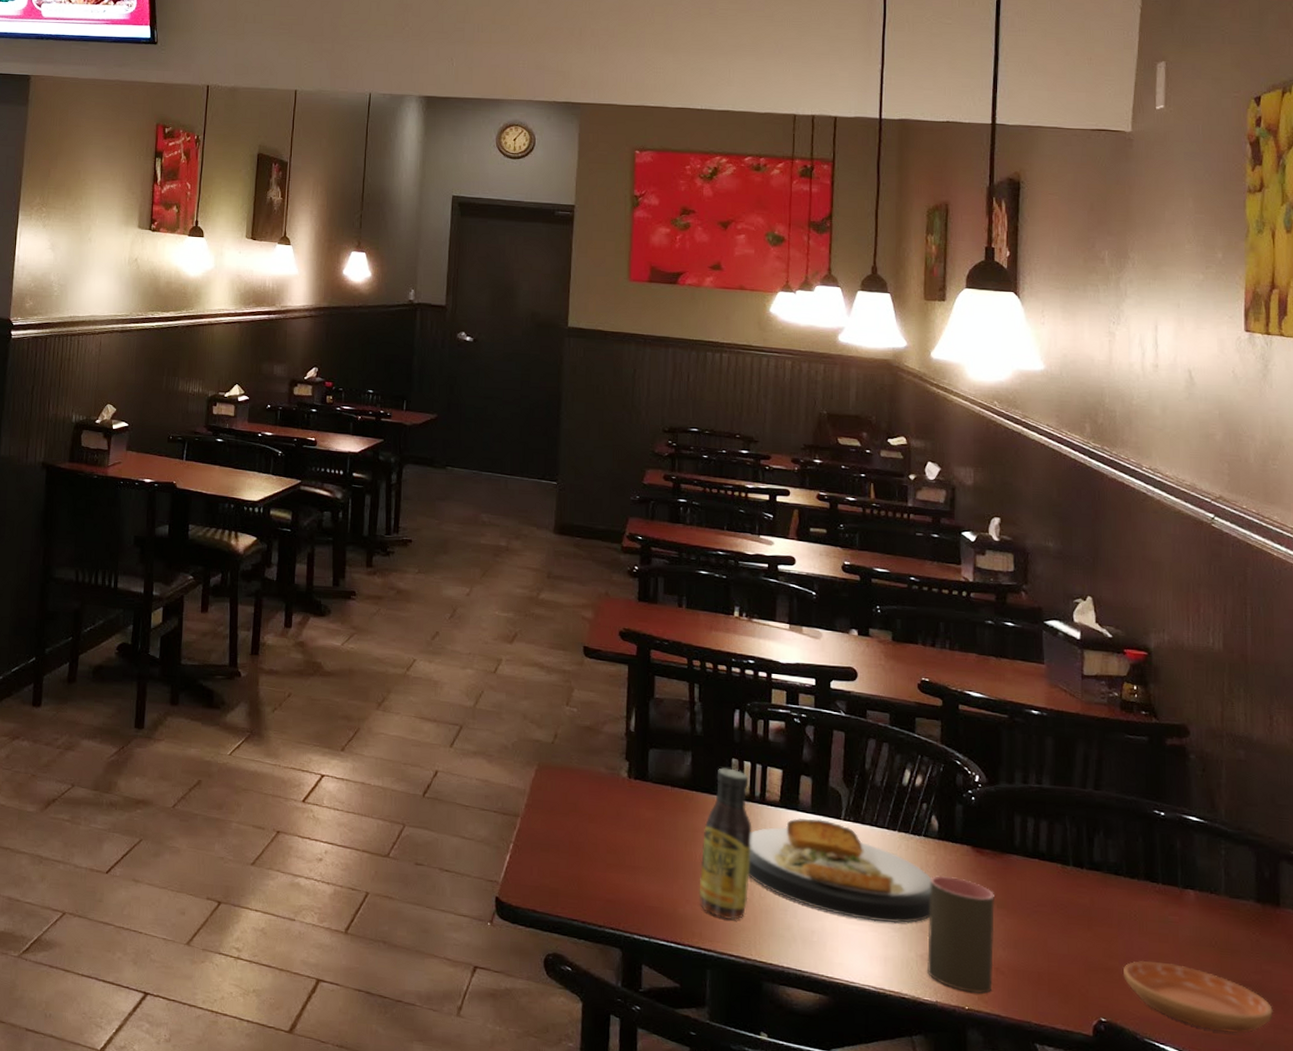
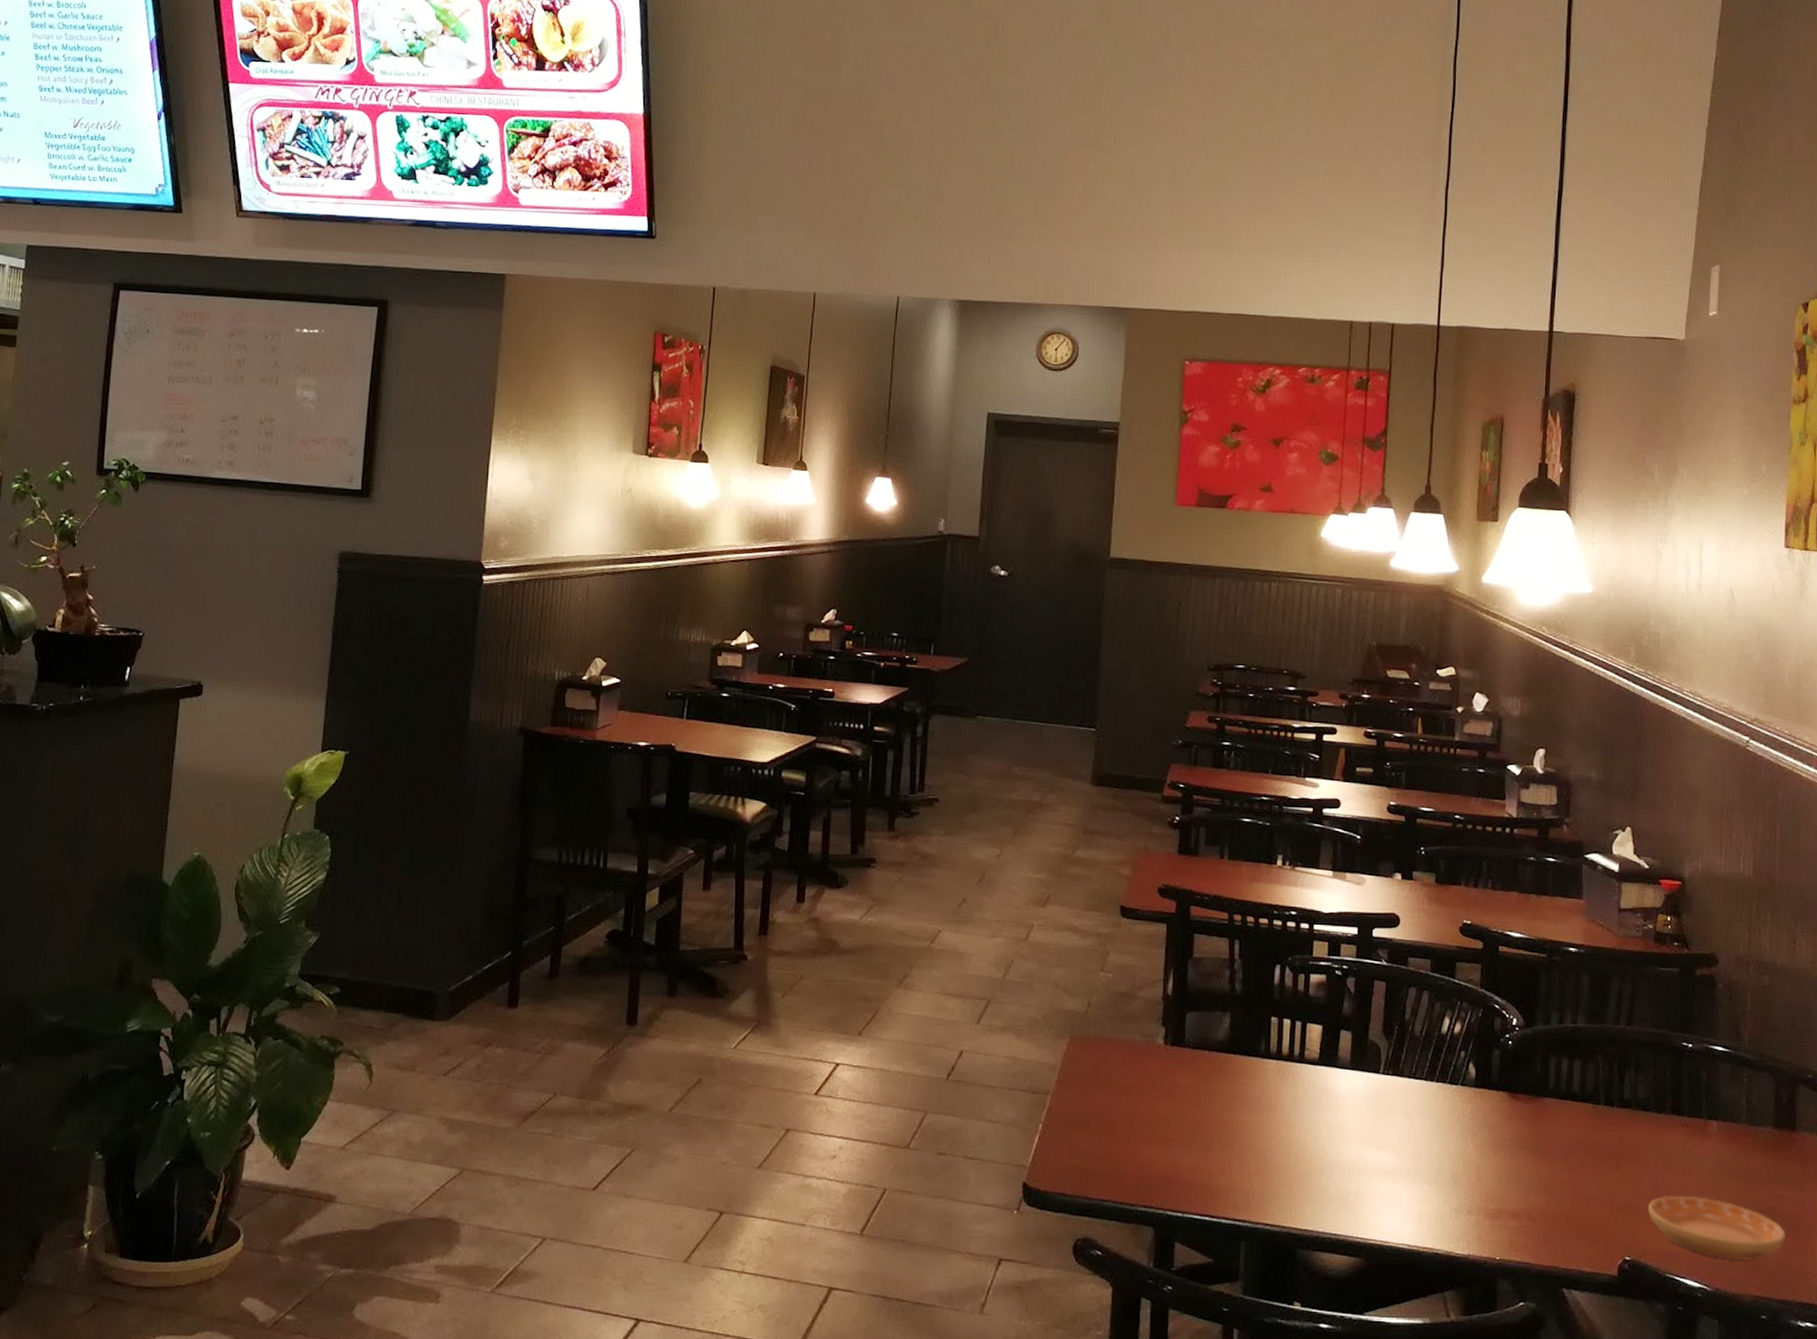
sauce bottle: present [699,767,752,920] -> none [1234,1027,1290,1187]
plate: present [748,818,931,924] -> none [1285,1075,1467,1178]
cup: present [927,875,995,994] -> none [1461,1124,1528,1242]

